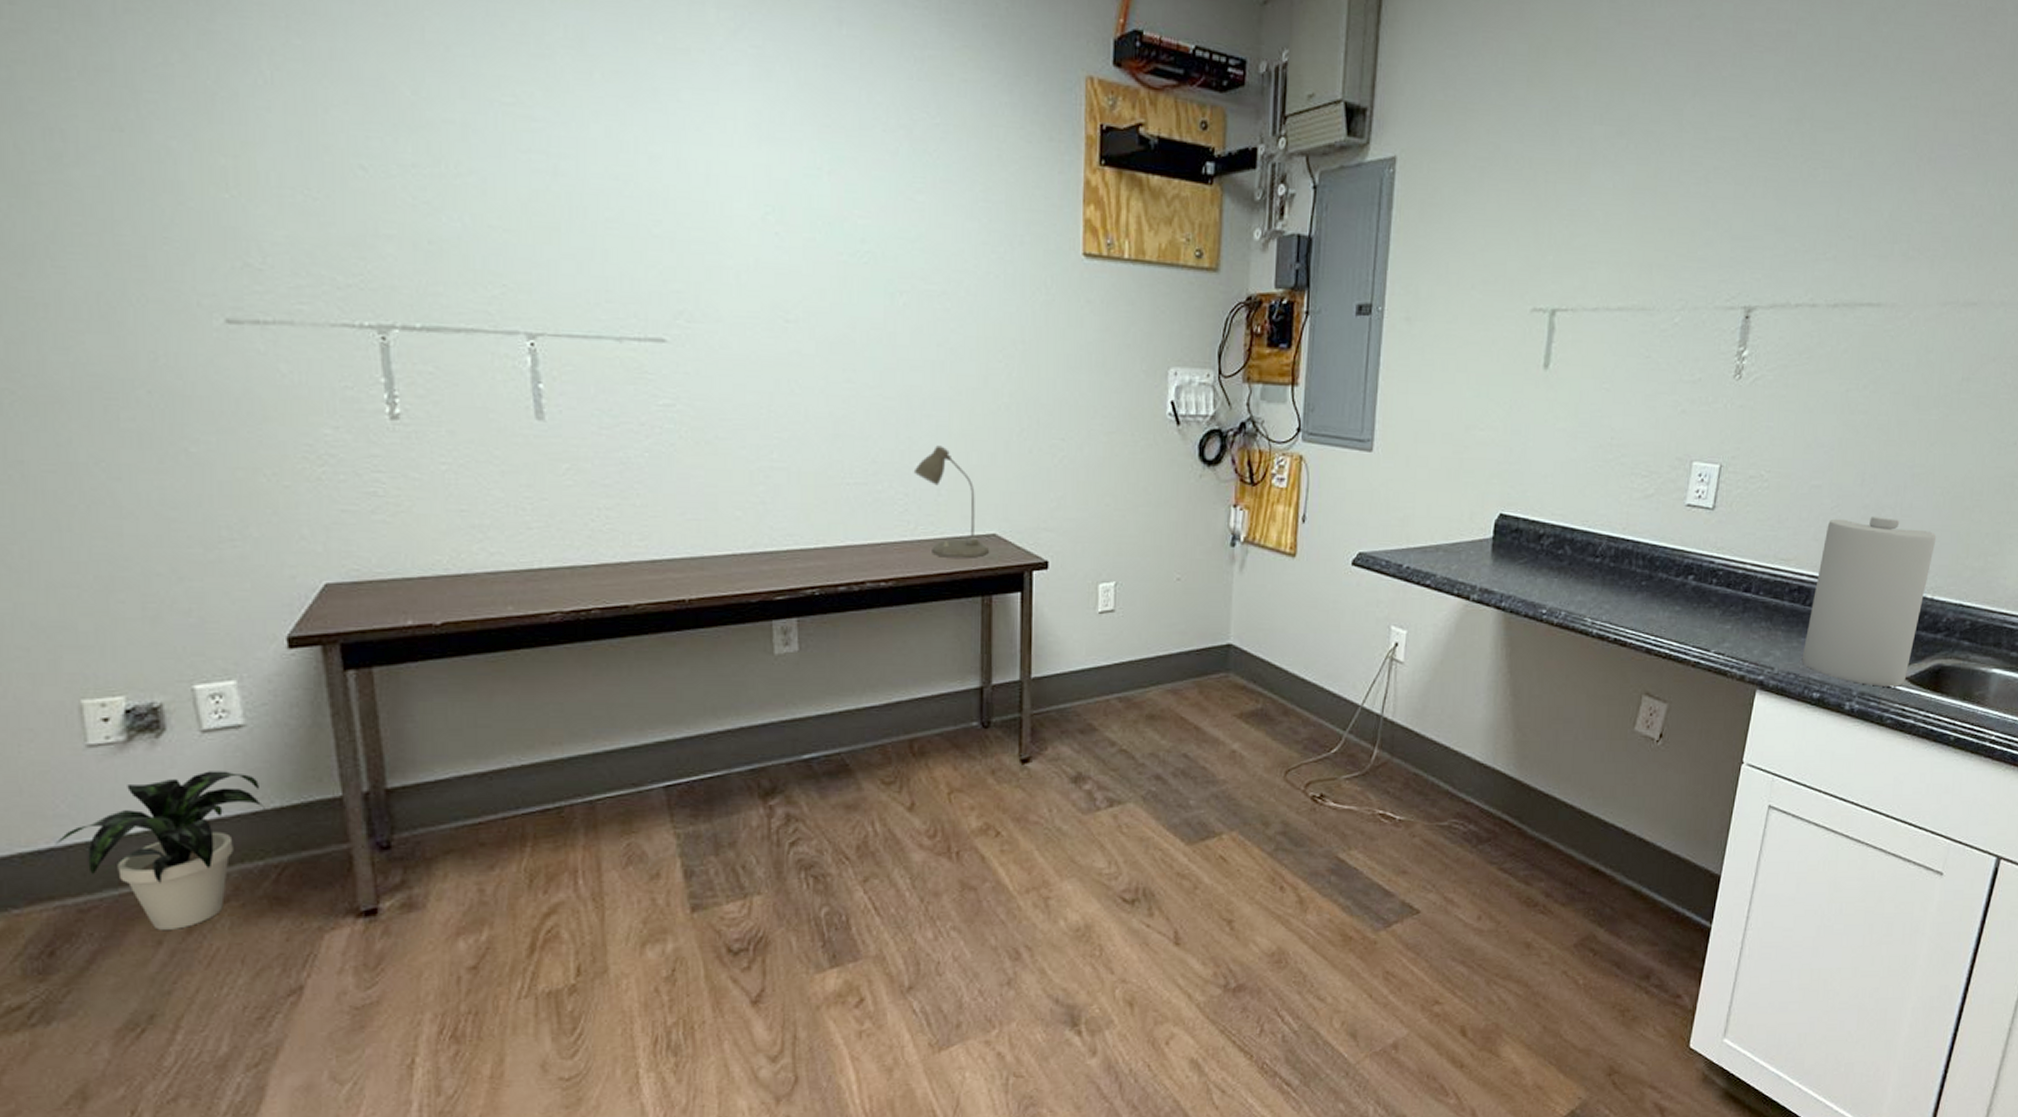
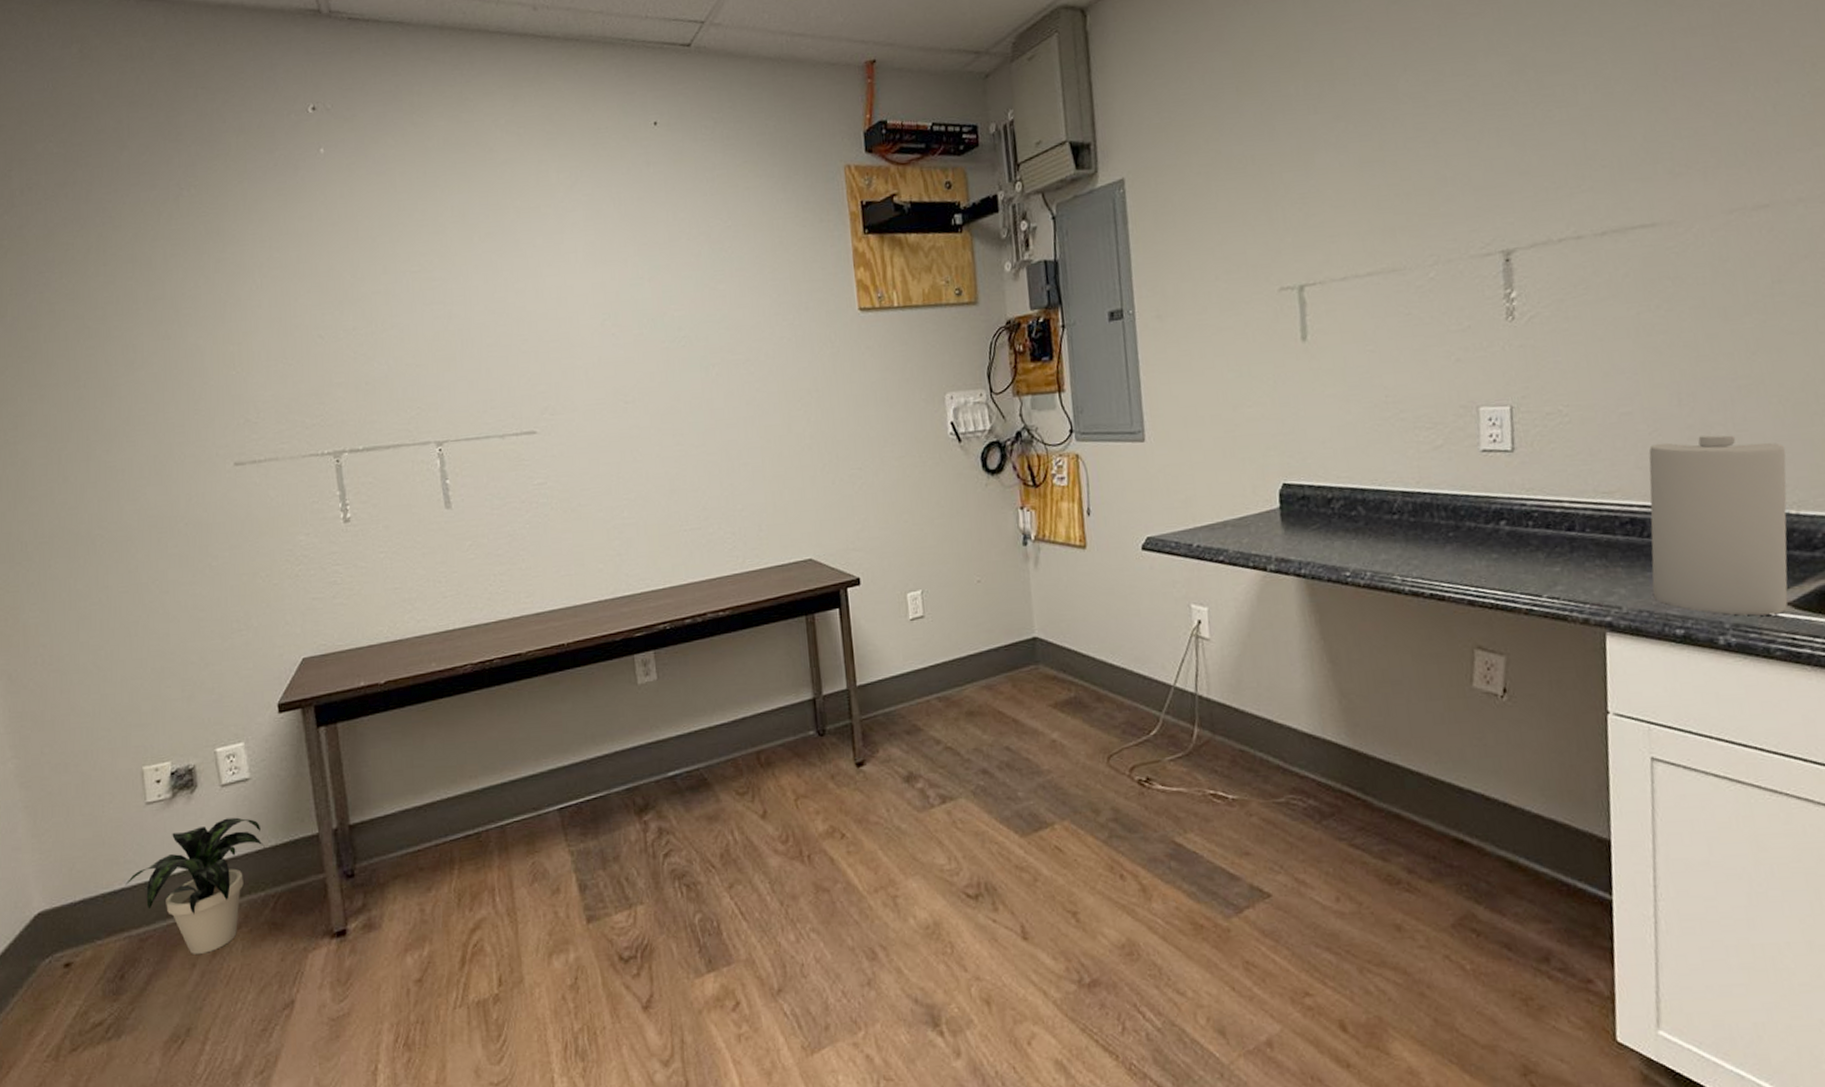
desk lamp: present [913,445,989,558] -> none [737,488,807,585]

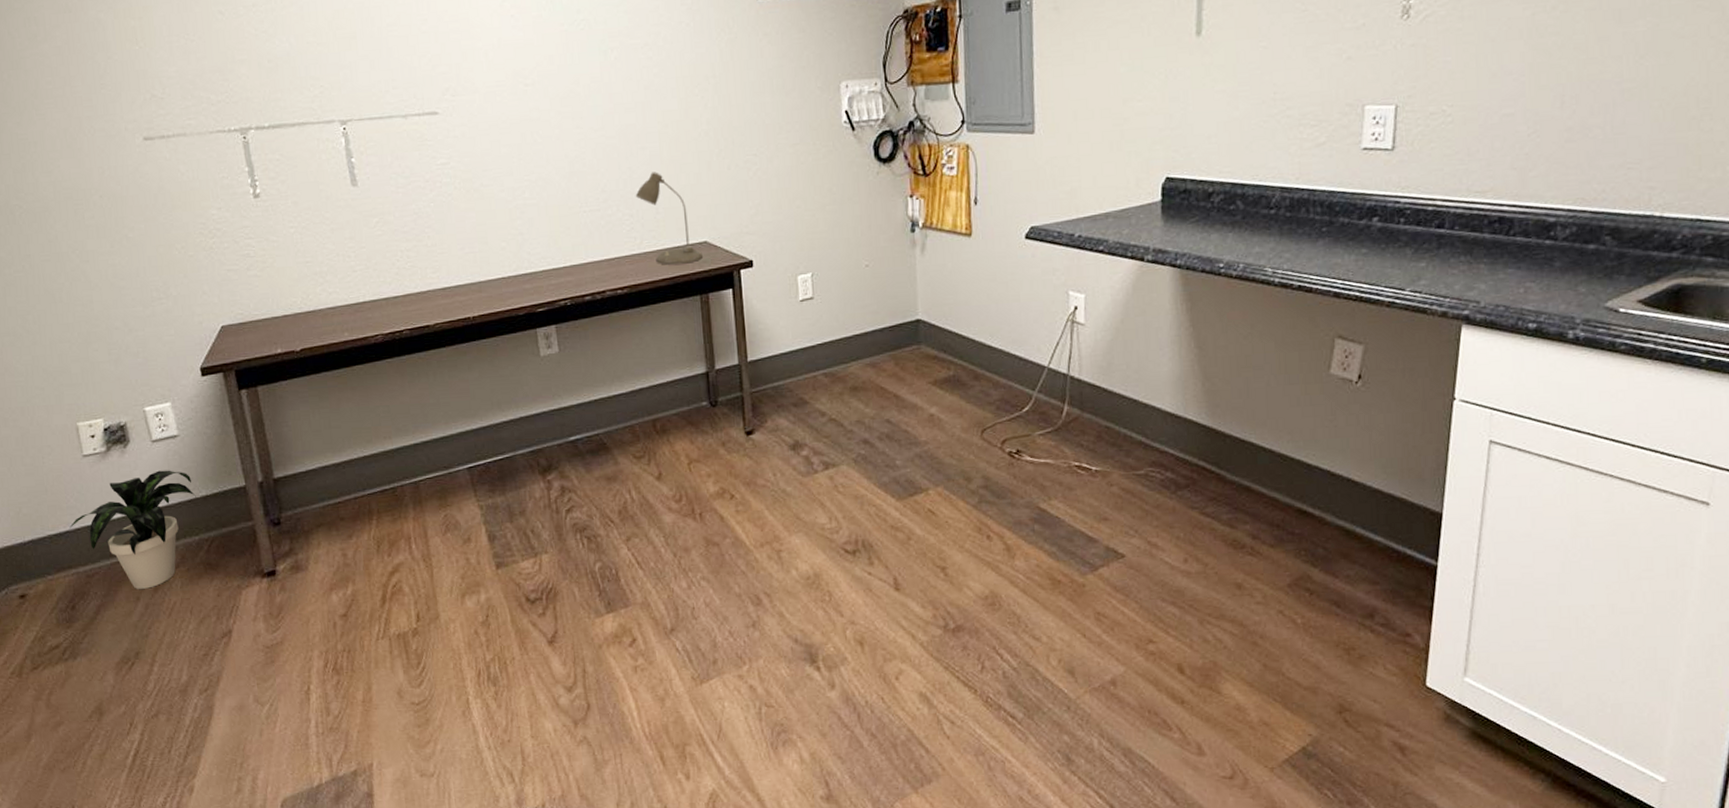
desk lamp: none [737,488,807,585] -> present [635,172,702,265]
paper towel holder: present [1649,435,1788,616] -> none [1511,137,1659,312]

